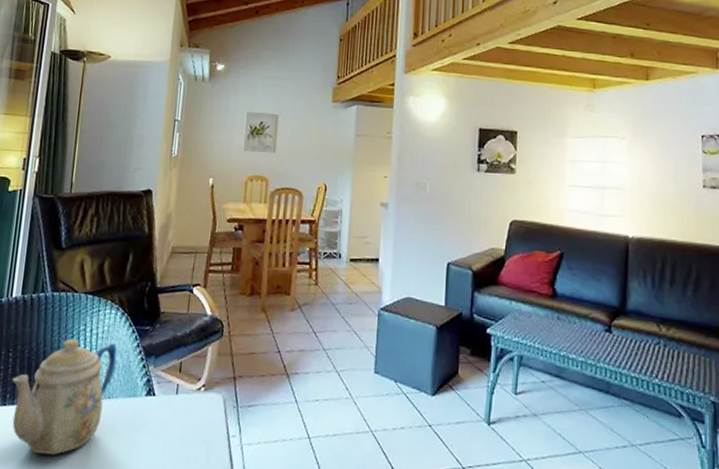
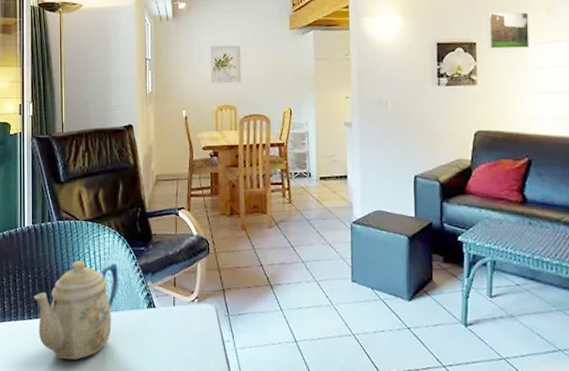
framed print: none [528,102,569,141] -> present [487,12,530,49]

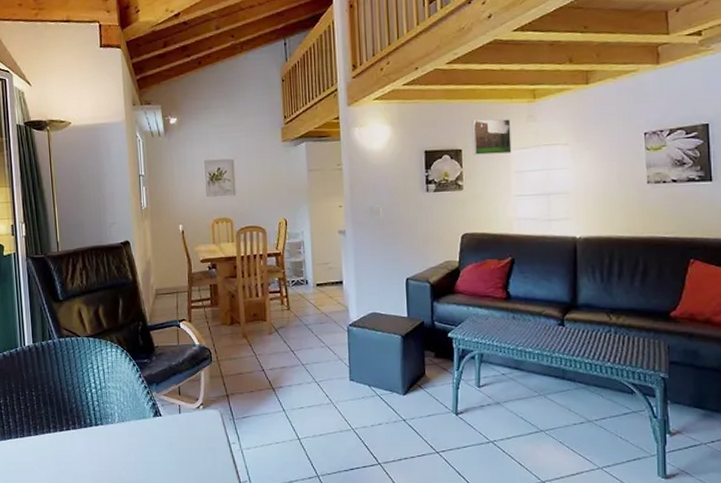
teapot: present [34,260,119,360] -> none [39,376,124,470]

